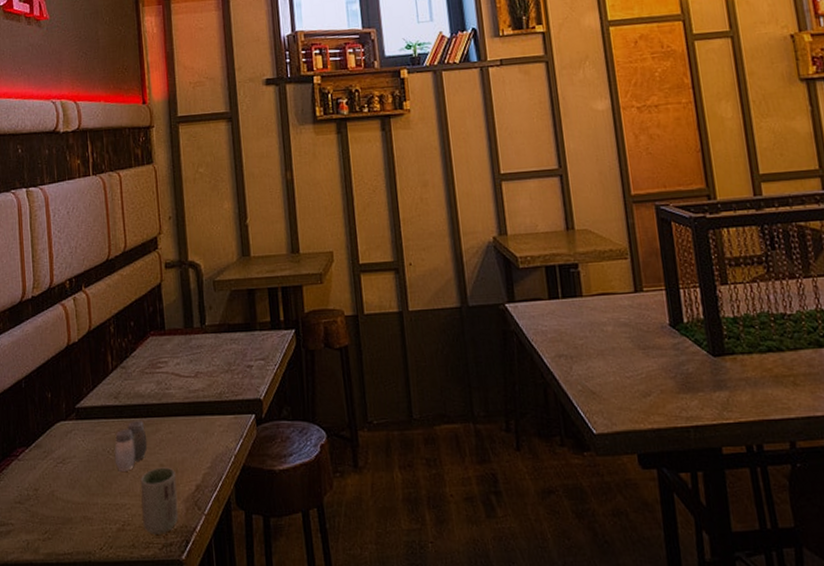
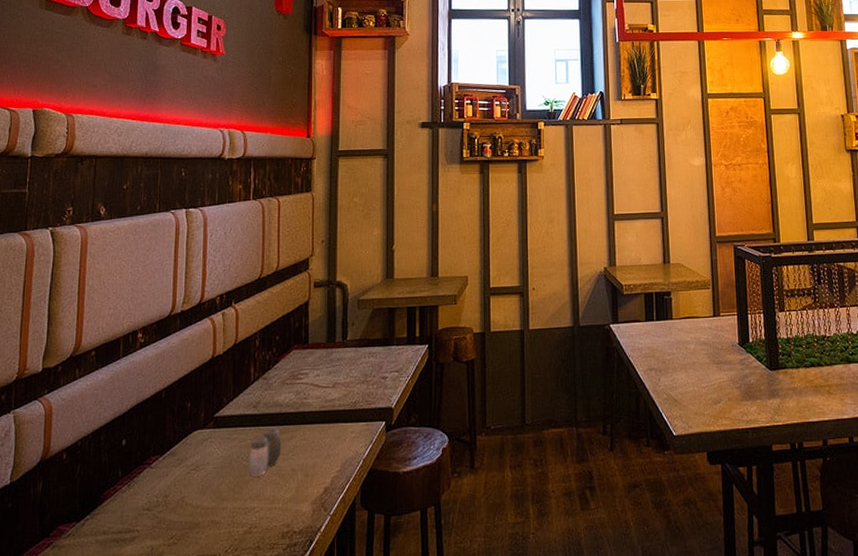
cup: present [140,467,179,535] -> none [270,471,306,536]

